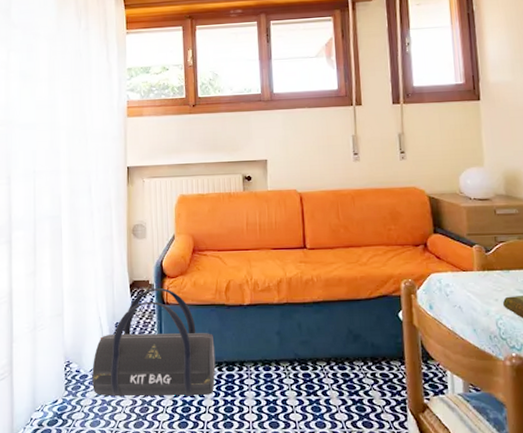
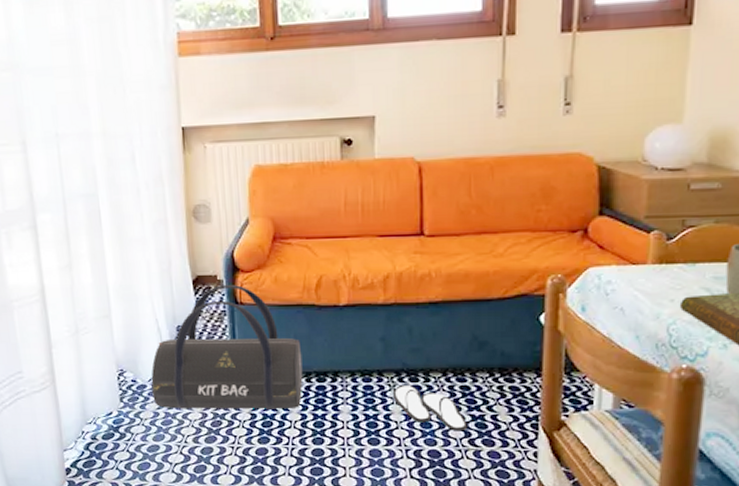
slippers: none [289,373,350,415] -> present [394,385,468,431]

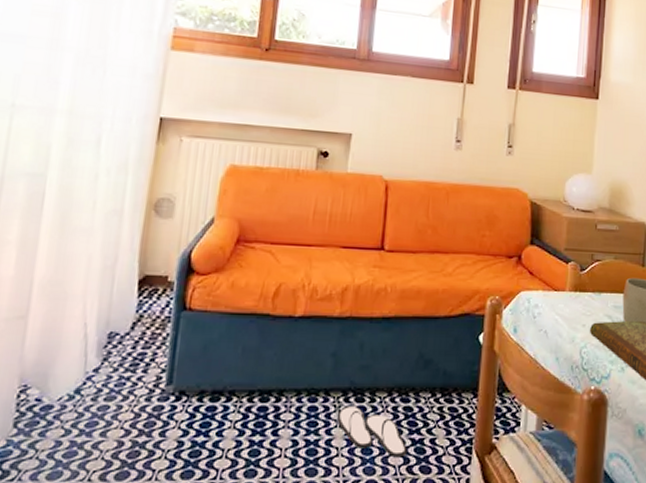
duffel bag: present [151,285,303,410] -> none [58,288,248,437]

